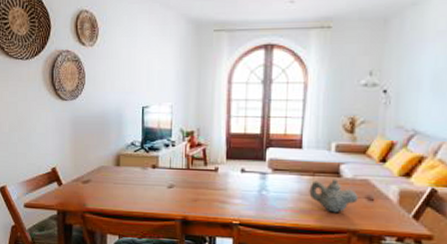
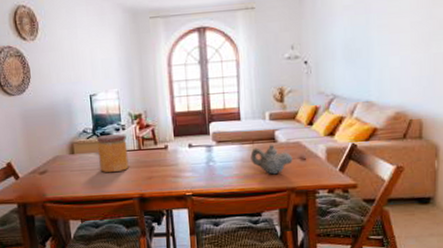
jar: none [144,150,175,191] -> present [97,134,129,173]

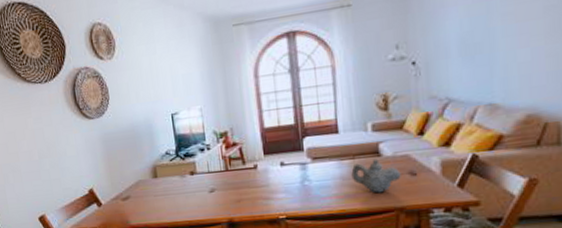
jar: present [97,134,129,173] -> none [181,154,216,197]

